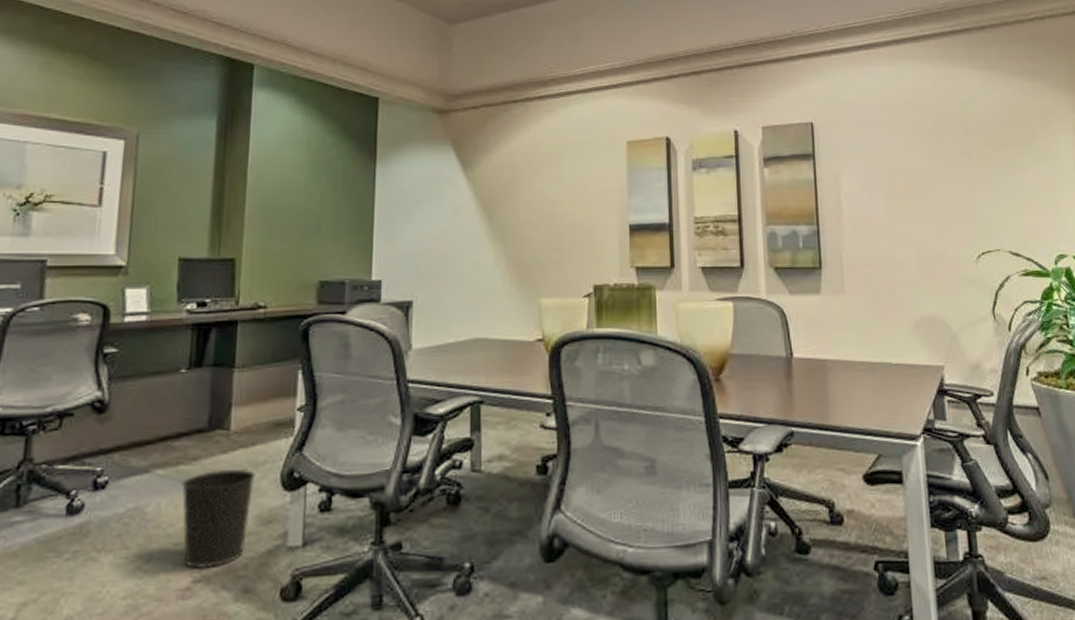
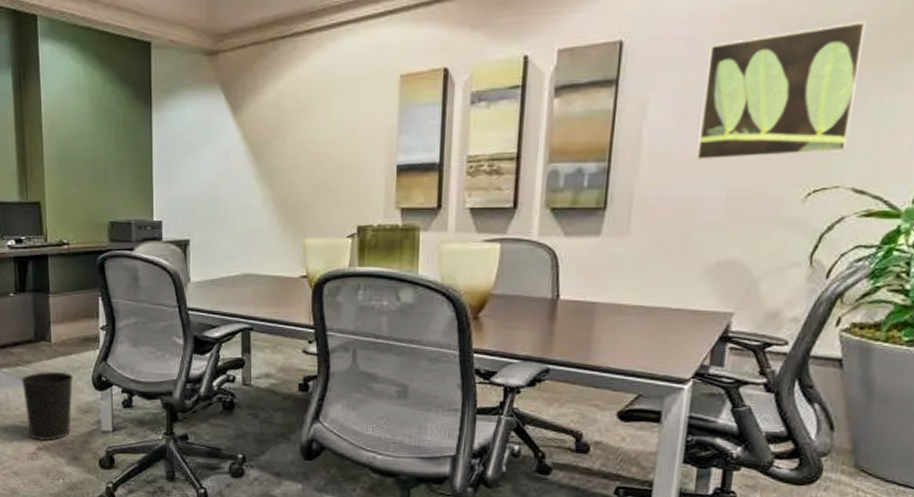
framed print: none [881,118,997,226] -> present [696,20,867,161]

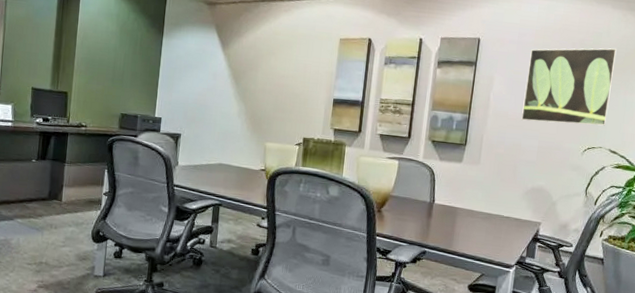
wastebasket: present [21,371,74,441] -> none [32,224,77,281]

